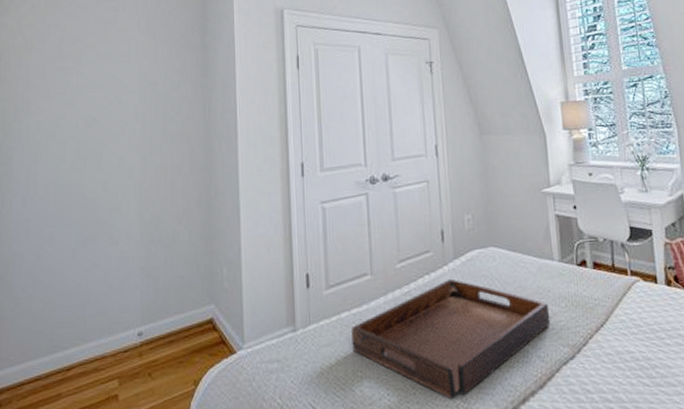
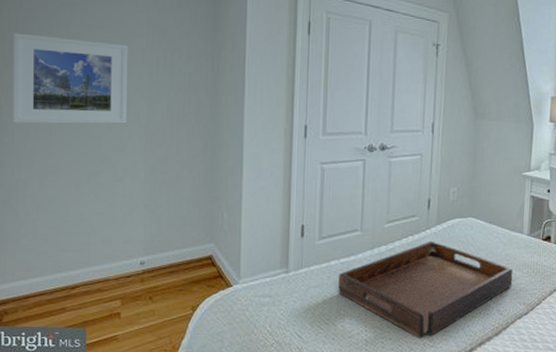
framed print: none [11,101,122,194] -> present [13,33,128,124]

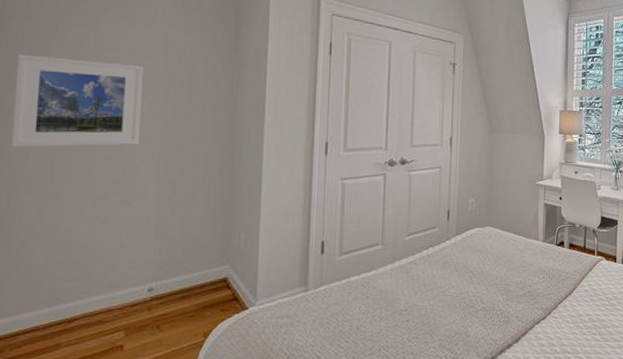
serving tray: present [338,241,513,339] -> none [359,251,530,351]

